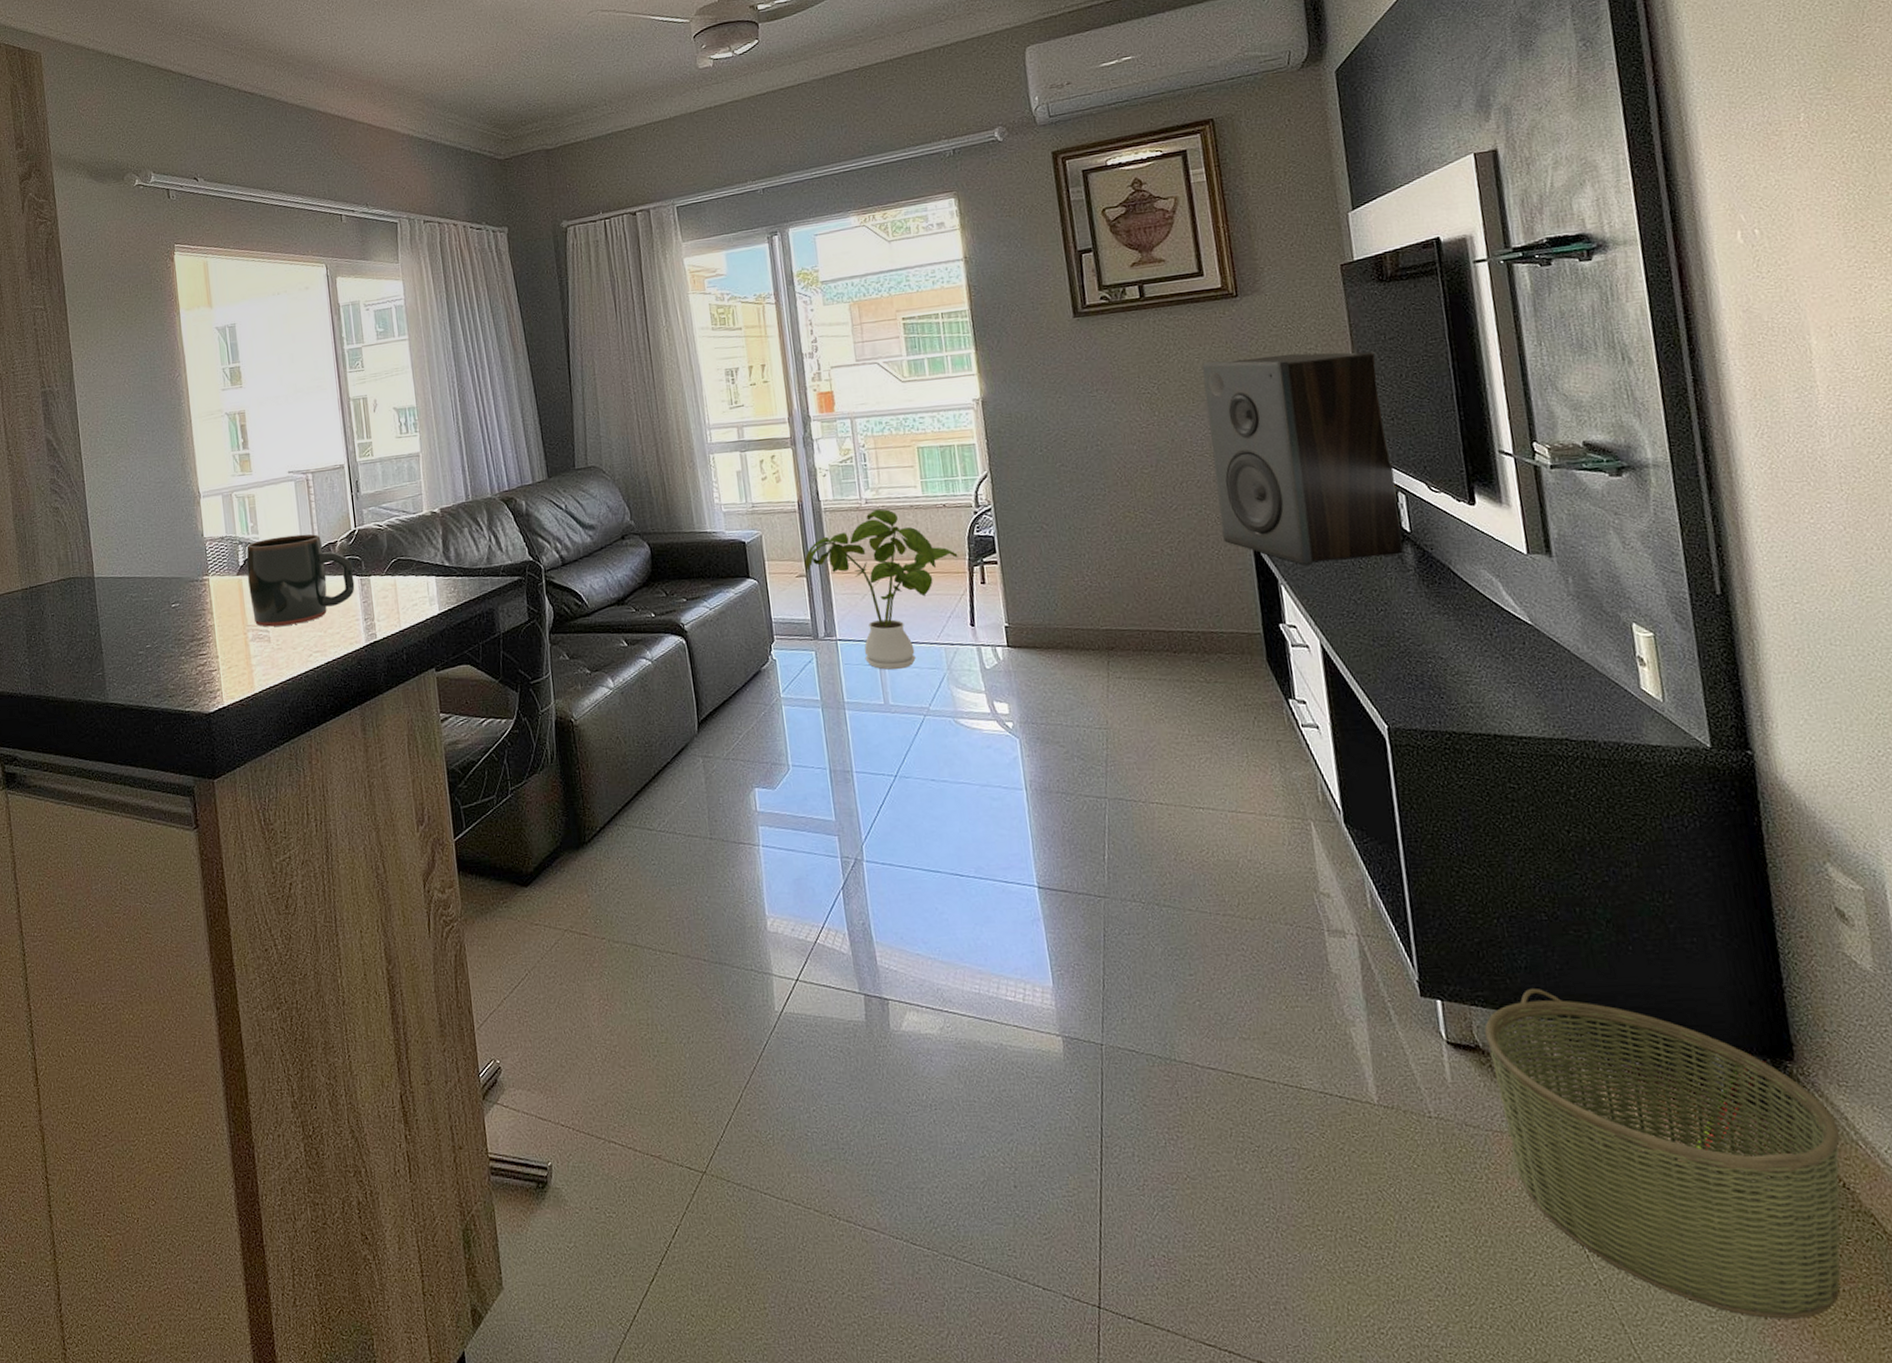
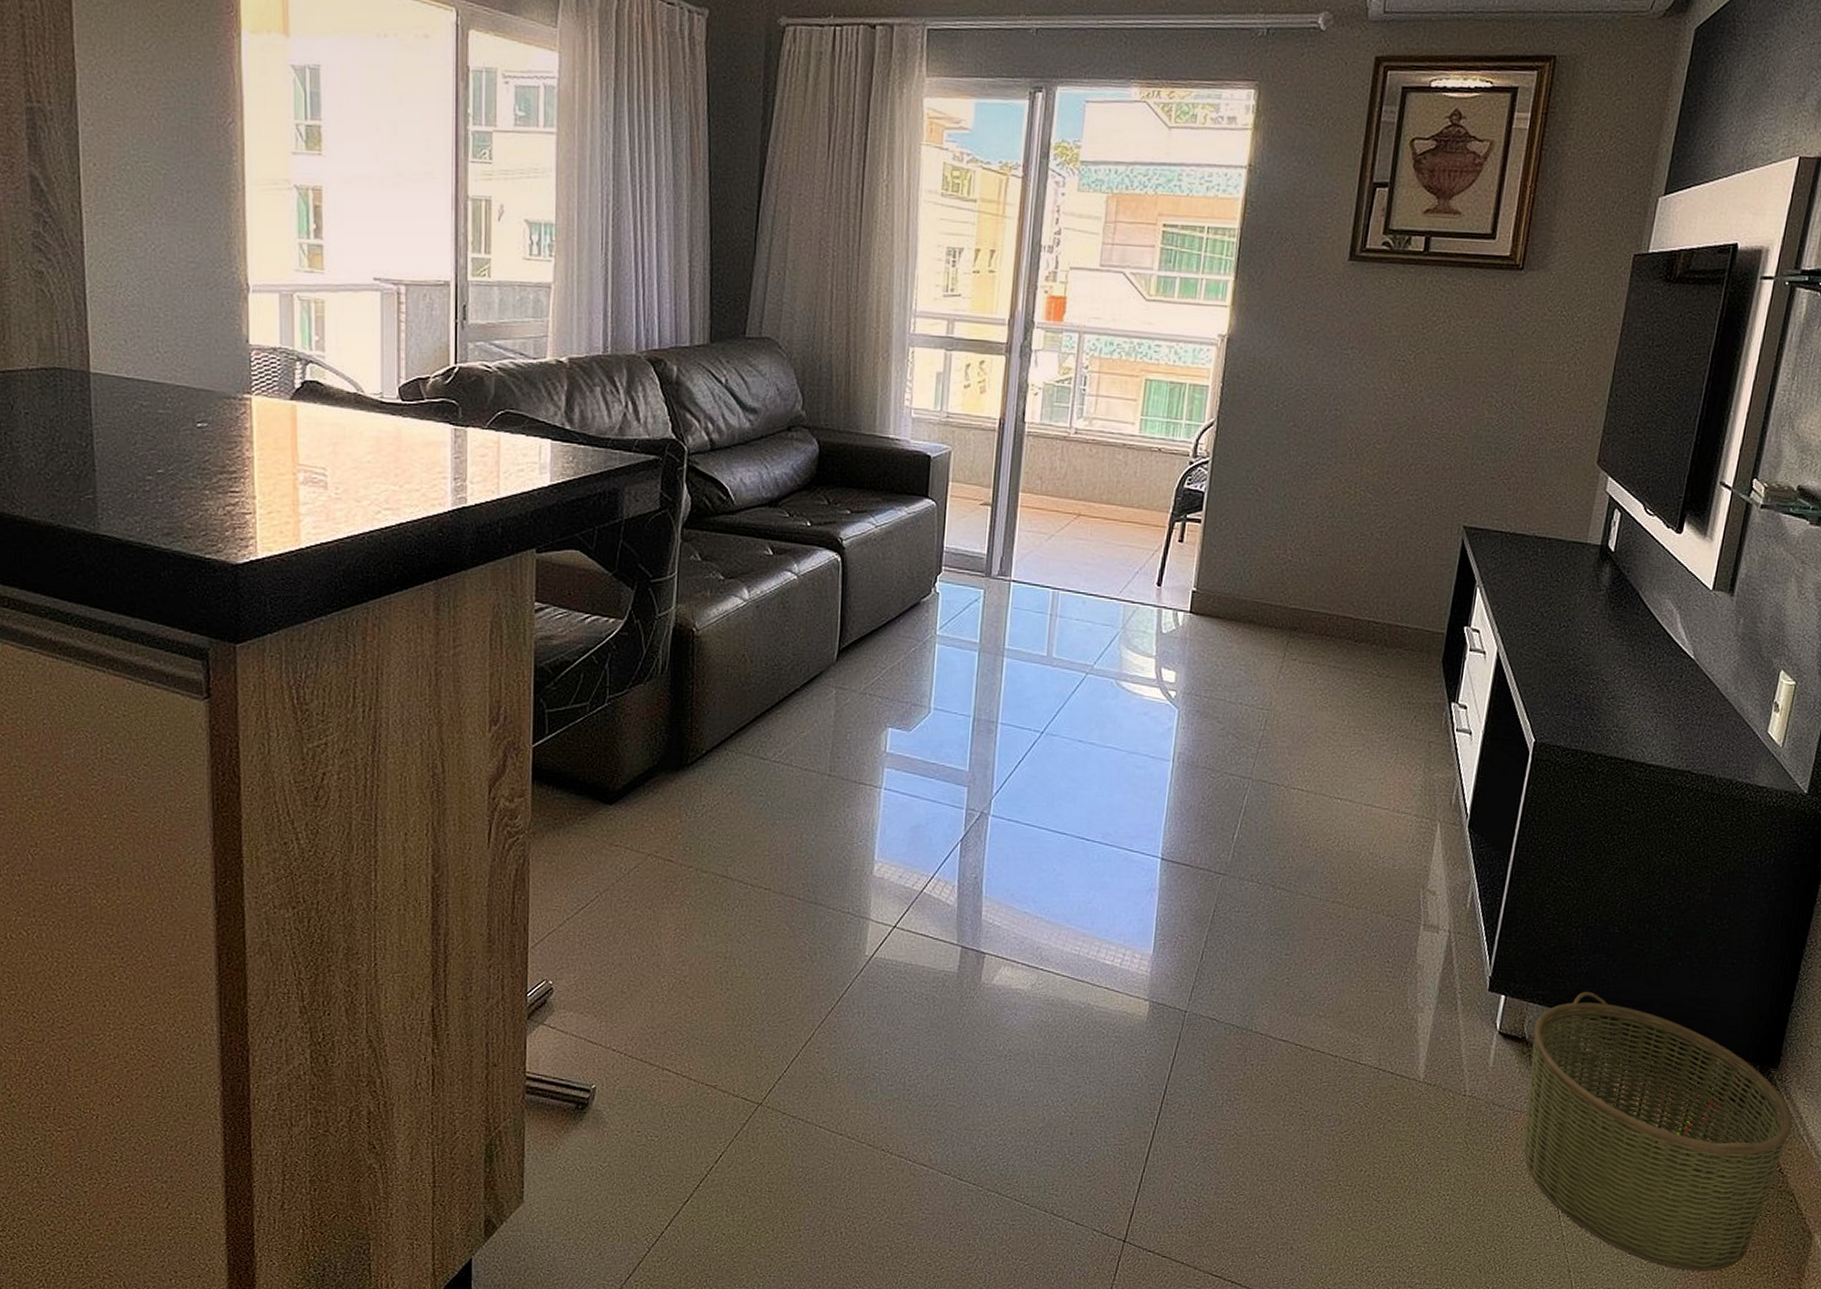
mug: present [246,534,355,627] -> none [305,359,446,472]
house plant: present [804,509,958,670] -> none [992,442,1162,622]
speaker: present [1202,352,1403,565] -> none [1435,337,1639,574]

